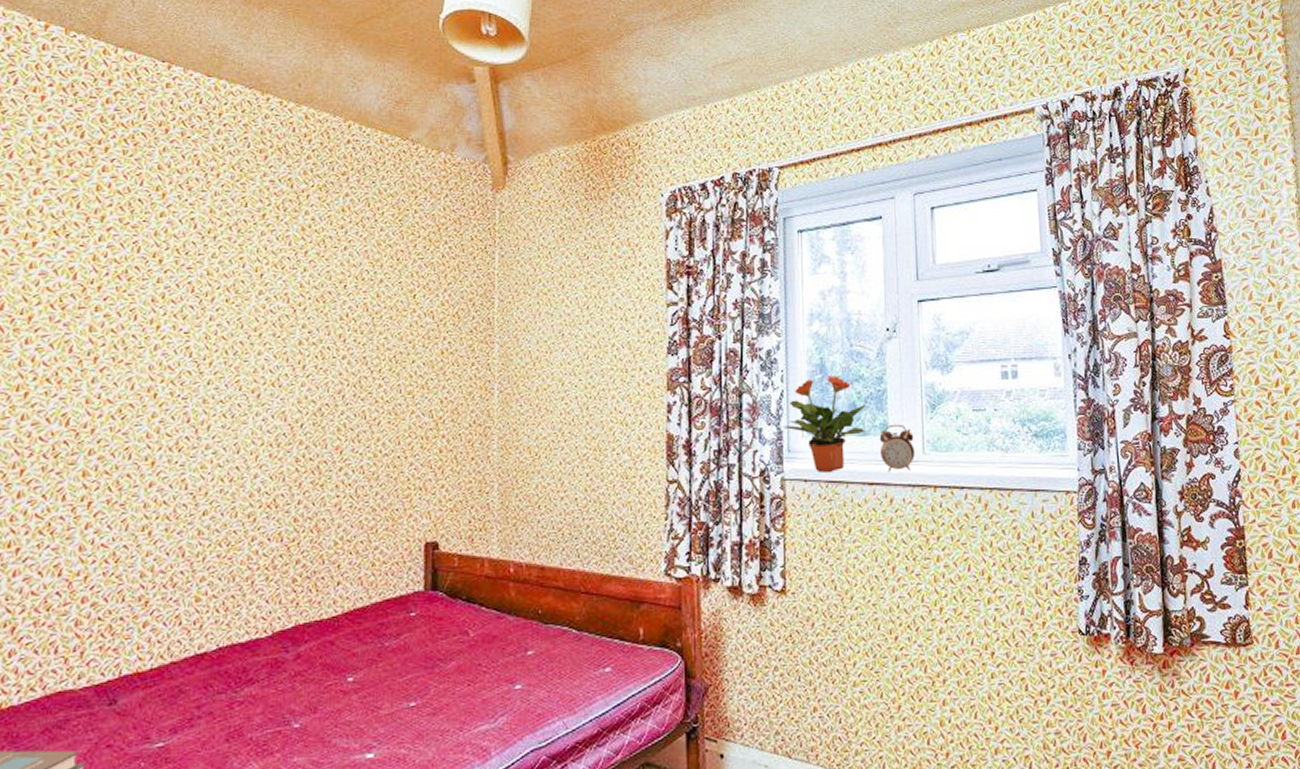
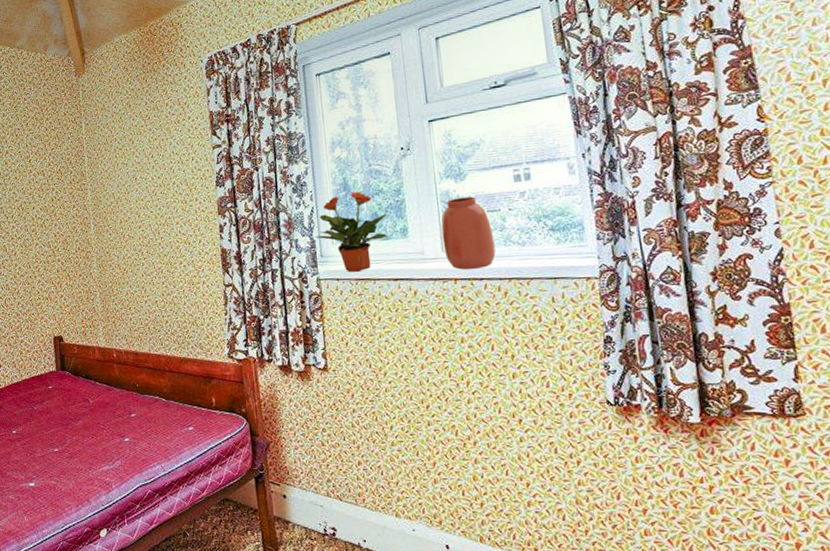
alarm clock: present [879,424,915,472] -> none [400,228,435,269]
vase: none [923,392,978,477] -> present [441,196,496,270]

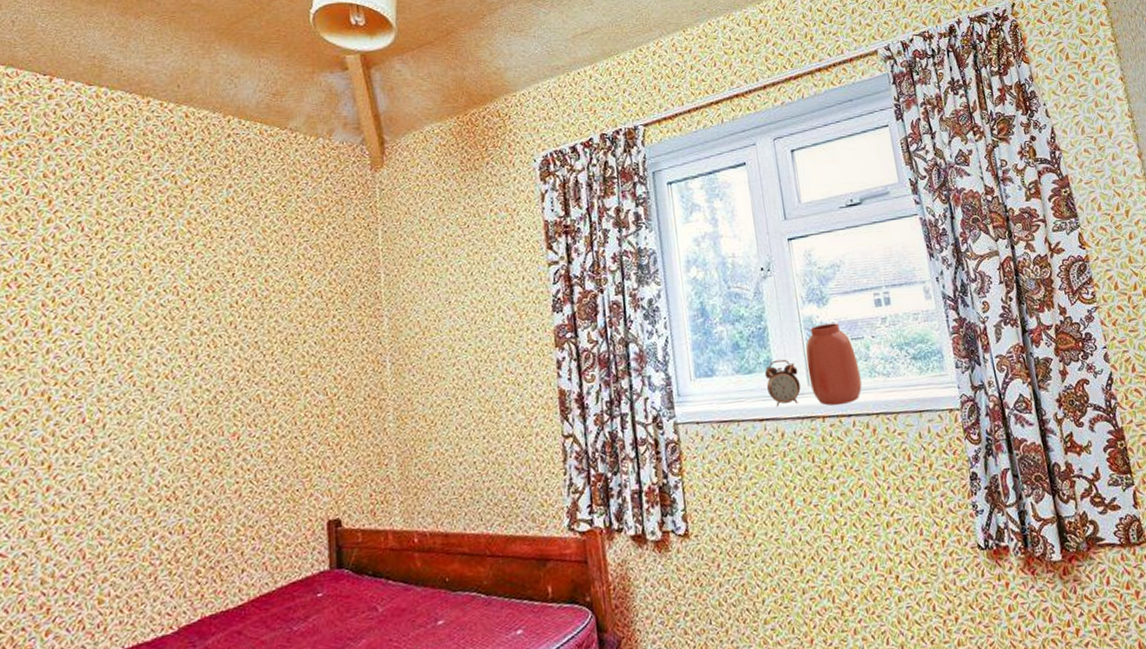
potted plant: present [315,191,388,273] -> none [670,317,751,414]
alarm clock: none [400,228,435,269] -> present [764,359,801,407]

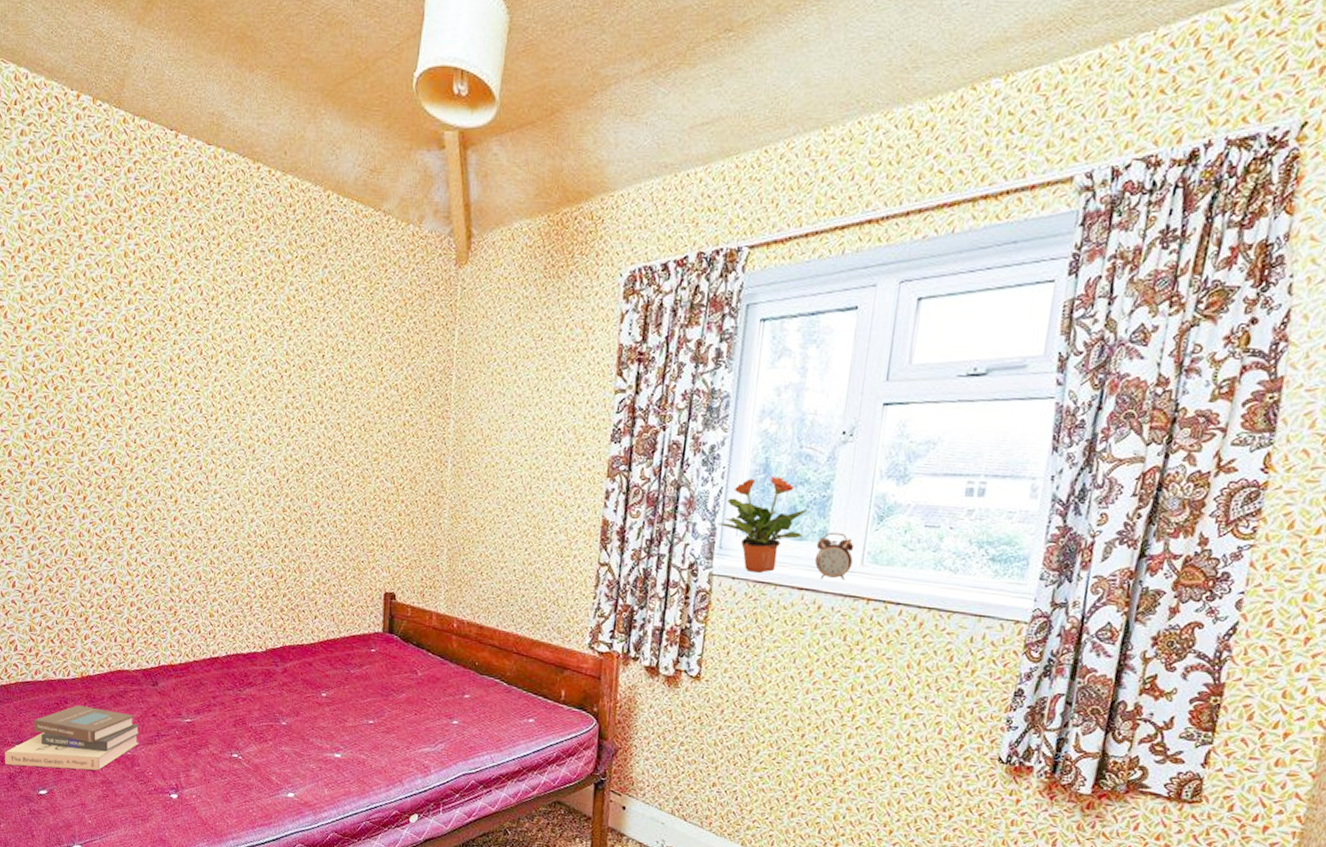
potted plant: none [670,317,751,414] -> present [717,476,808,574]
vase: present [805,323,862,406] -> none [863,504,925,592]

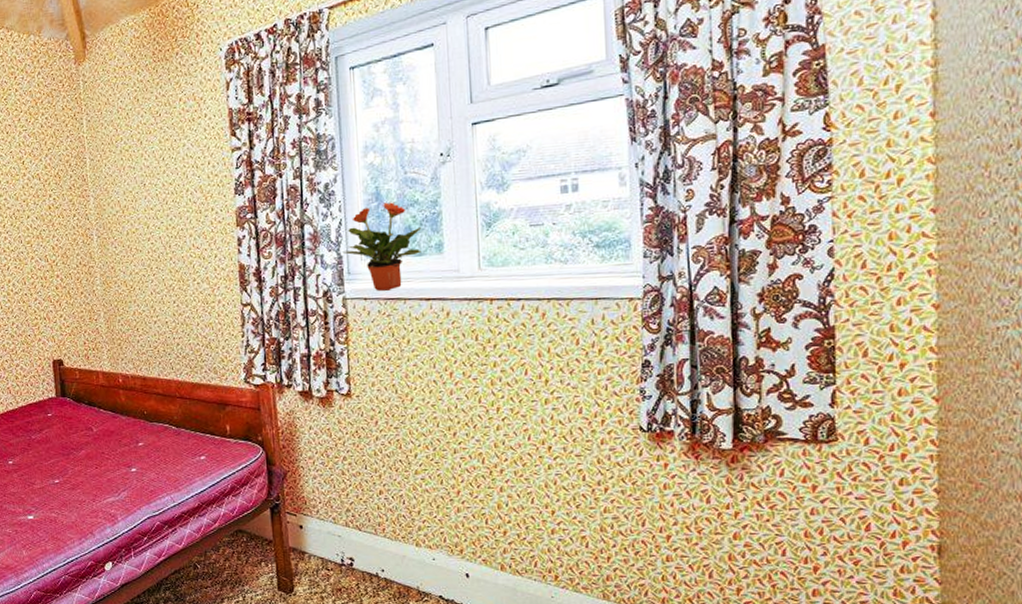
alarm clock: present [814,532,855,581] -> none [435,243,471,288]

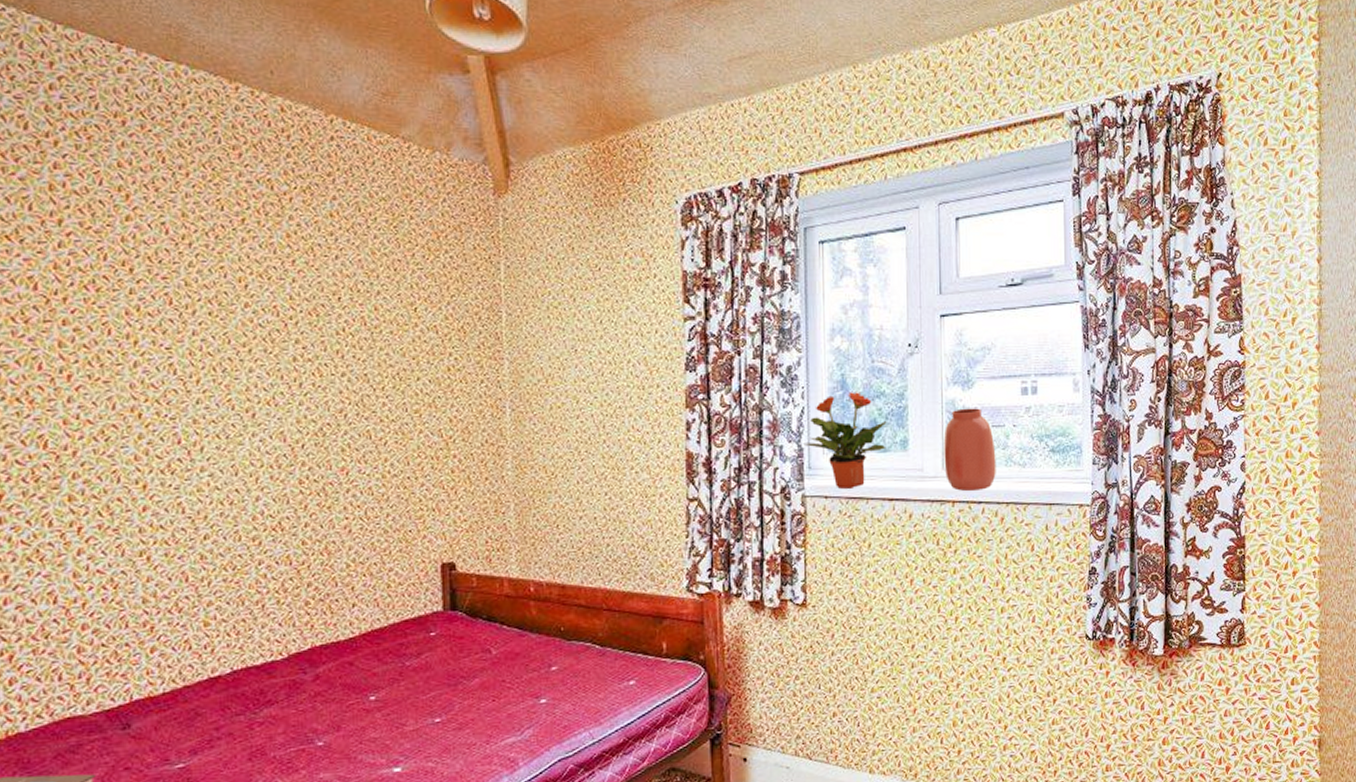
vase: none [479,209,536,290] -> present [943,408,996,492]

